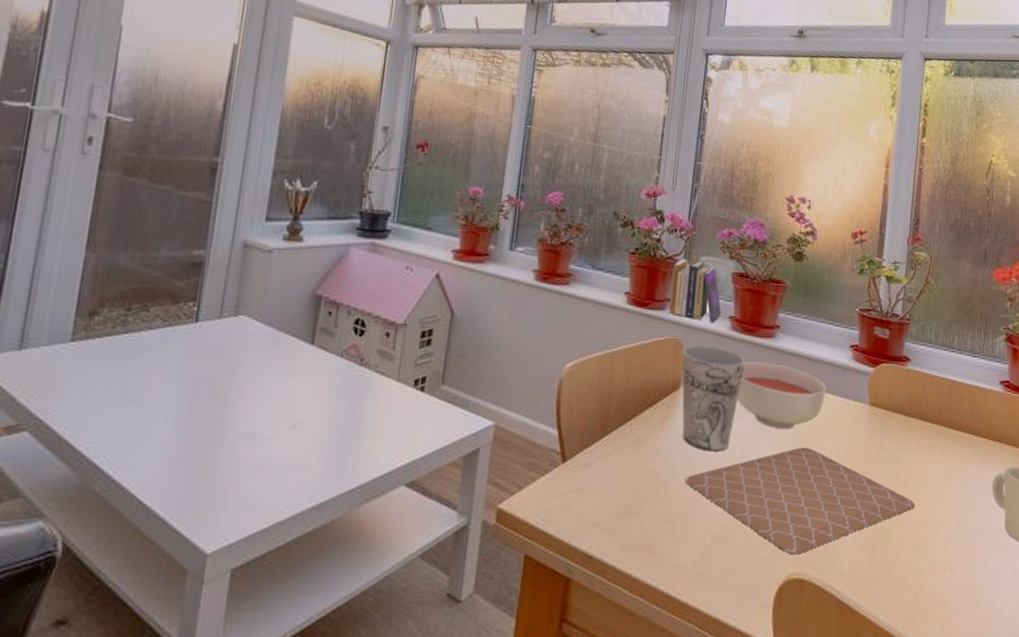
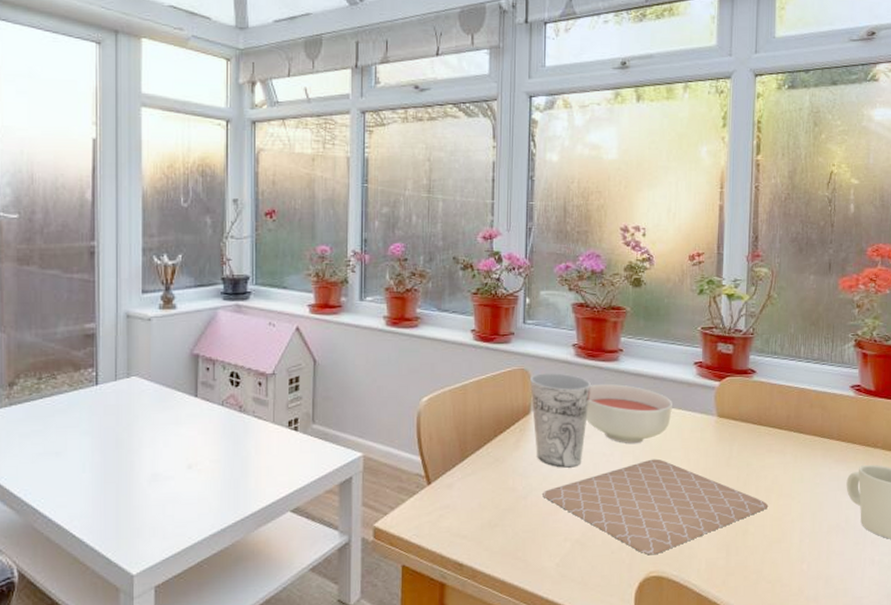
books: present [669,258,721,323] -> none [514,294,564,352]

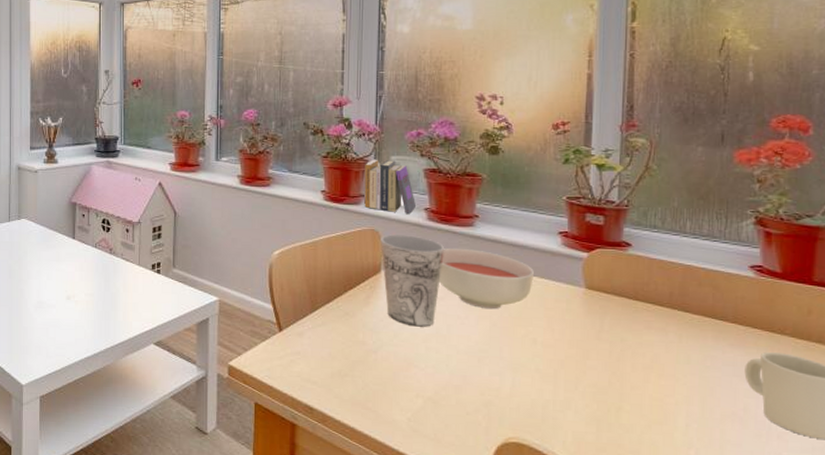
books: none [514,294,564,352] -> present [364,159,416,215]
placemat: present [543,459,769,555] -> none [393,325,647,421]

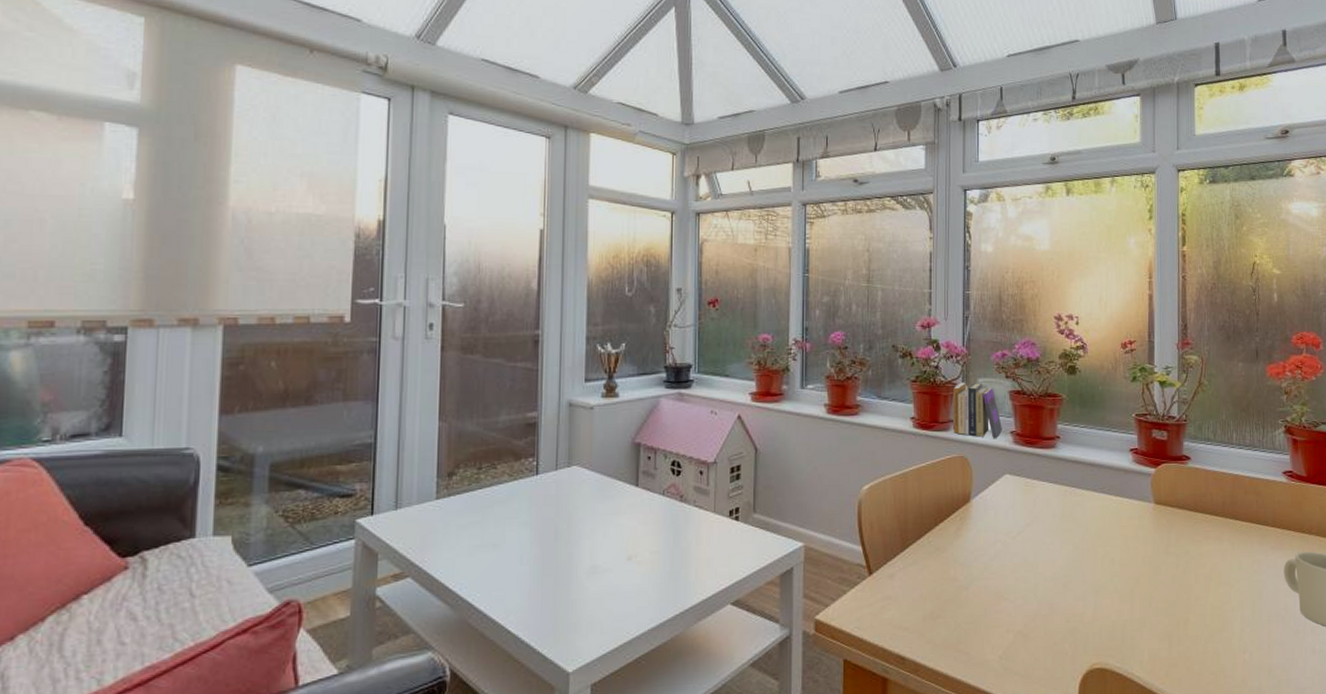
cup: present [381,234,444,327] -> none [970,460,1029,557]
bowl: present [438,248,535,309] -> none [1025,471,1111,532]

